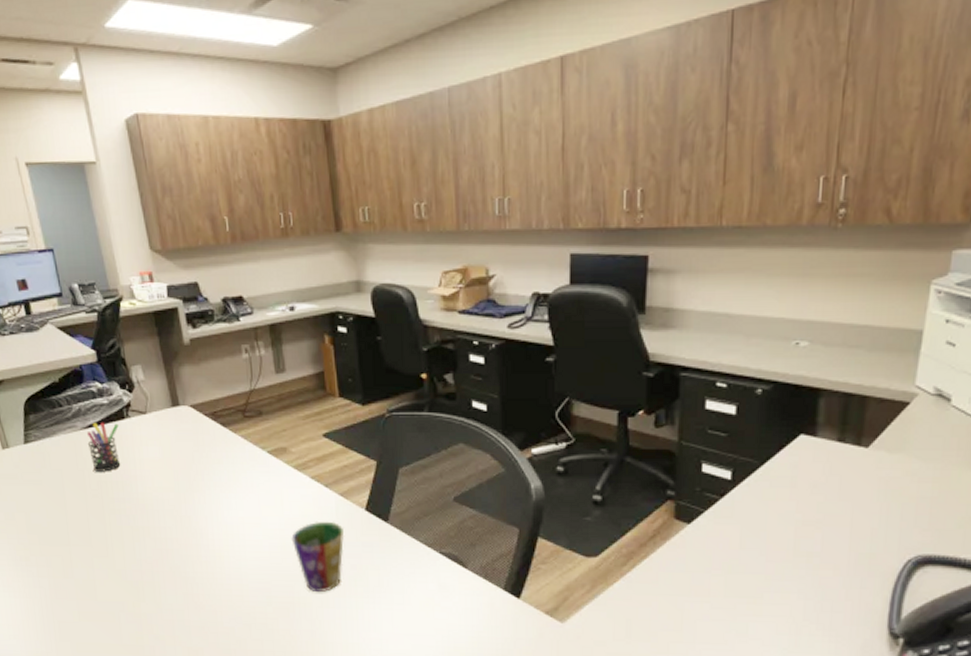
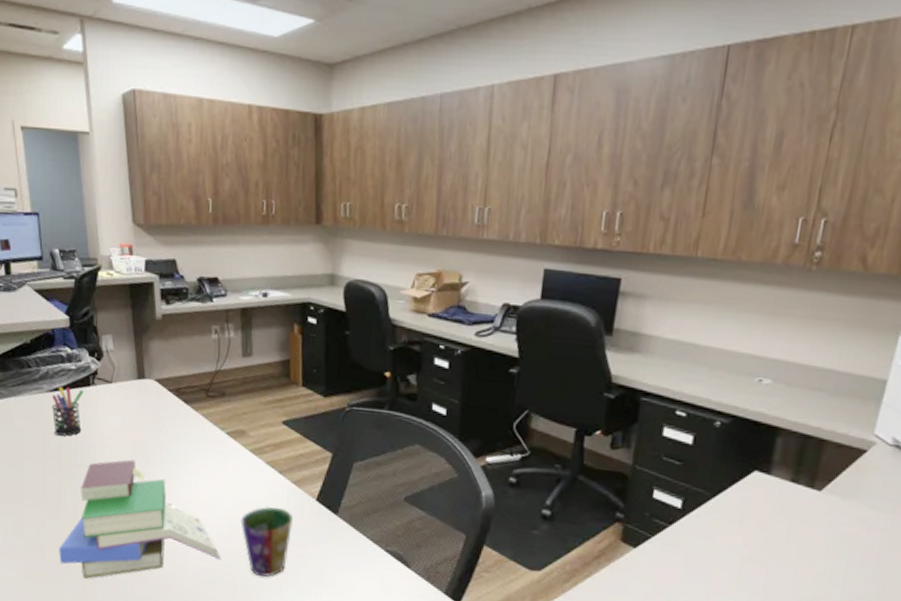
book: none [110,488,276,613] -> present [59,459,222,579]

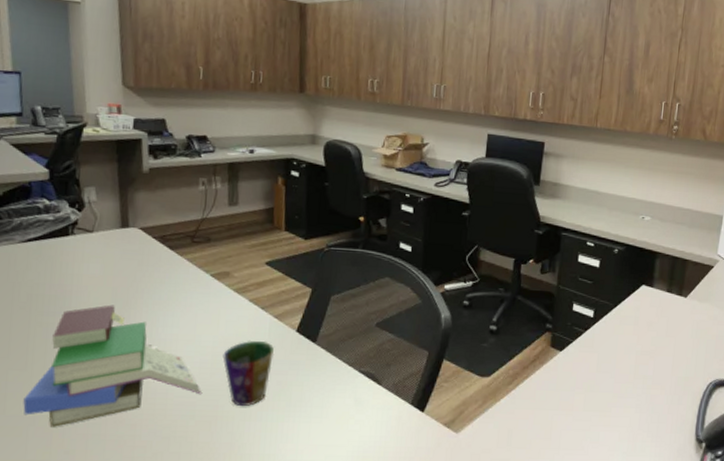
pen holder: present [51,386,84,436] -> none [23,236,61,286]

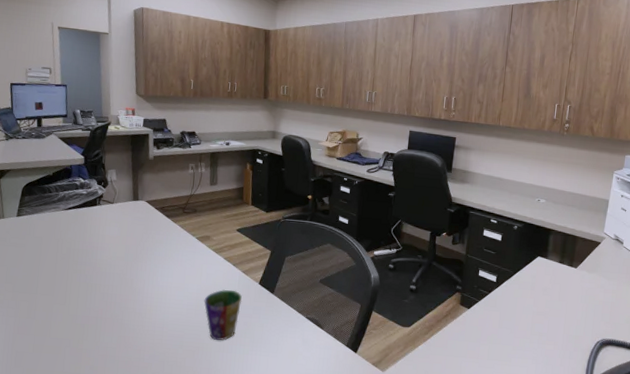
book: present [23,304,203,427] -> none [62,258,189,349]

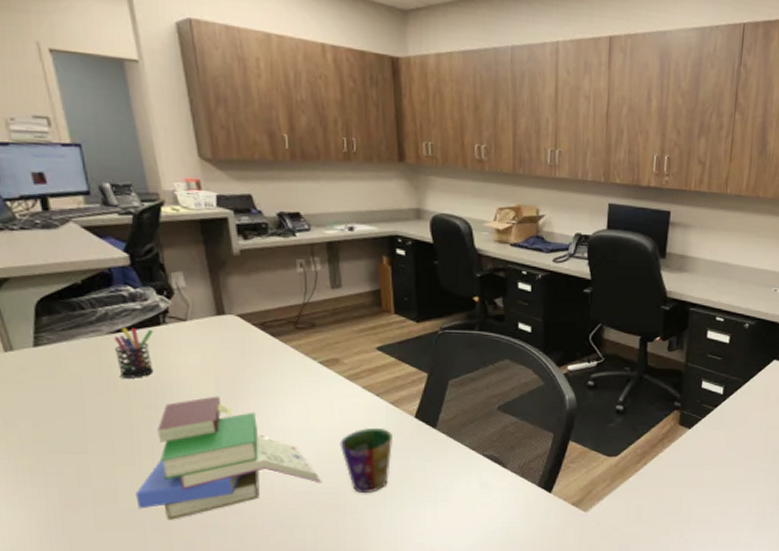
book: none [62,258,189,349] -> present [135,396,322,520]
pen holder: none [65,206,91,242] -> present [113,327,154,378]

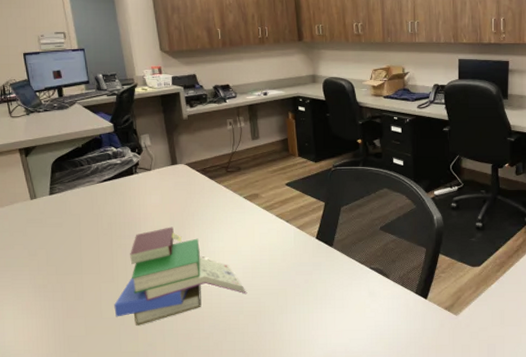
pen holder: present [113,327,154,378] -> none [101,177,128,216]
cup: present [340,427,394,493] -> none [260,247,300,301]

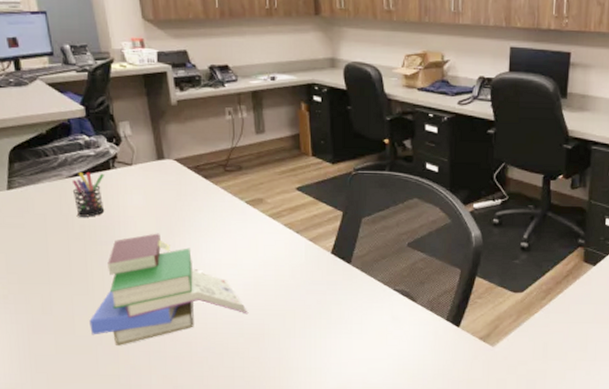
pen holder: none [101,177,128,216] -> present [71,171,105,217]

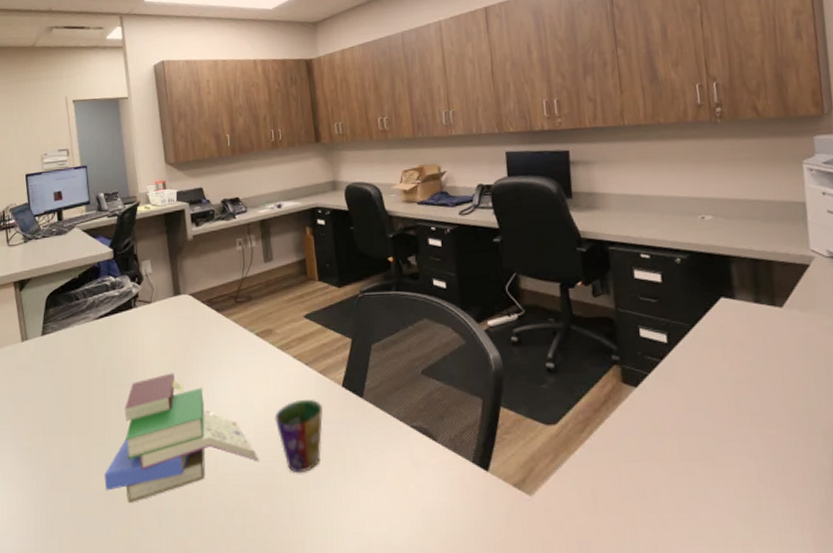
pen holder: present [71,171,105,217] -> none [97,312,126,360]
cup: none [264,262,312,324] -> present [274,399,324,472]

